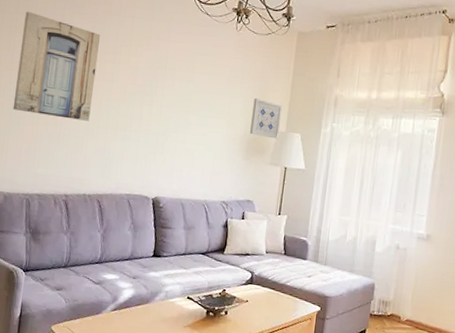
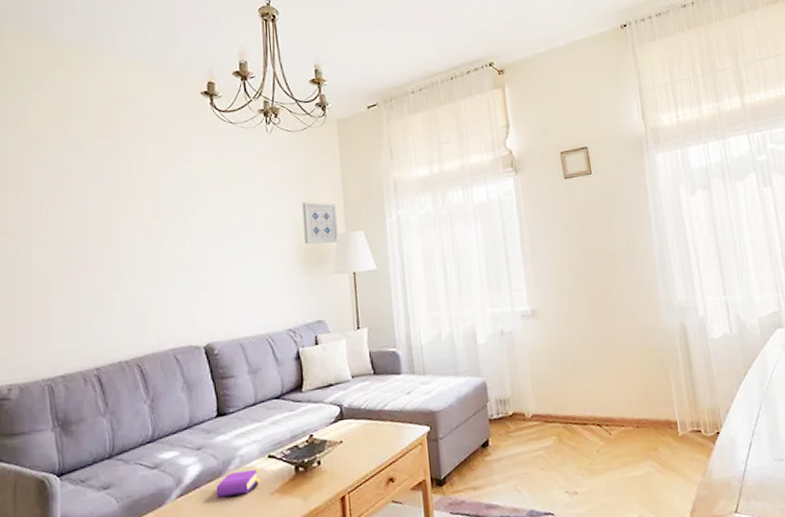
wall art: present [13,11,100,121] -> none [15,163,112,282]
book: none [142,302,178,322] -> present [216,468,260,498]

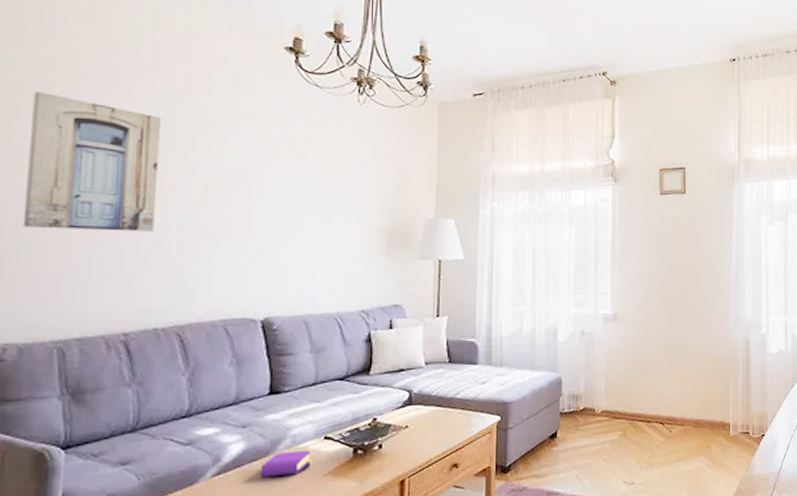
wall art: none [15,163,112,282] -> present [23,91,160,231]
wall art: present [302,202,339,245] -> none [390,183,429,228]

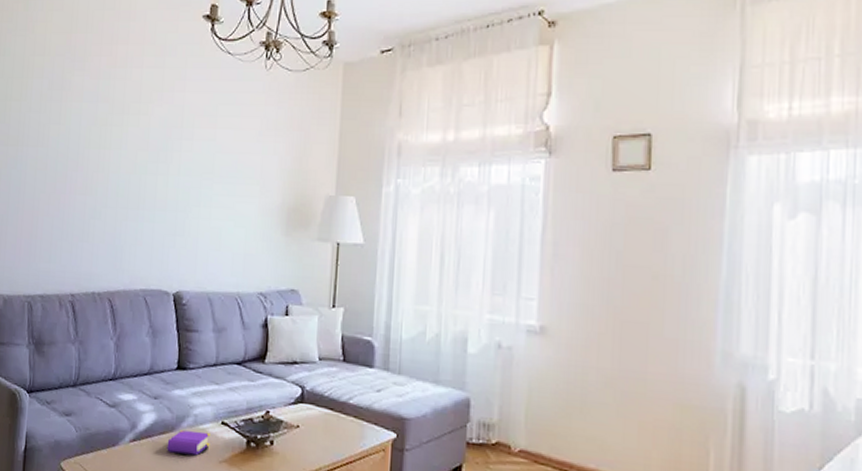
wall art: present [23,91,160,231] -> none [10,73,104,201]

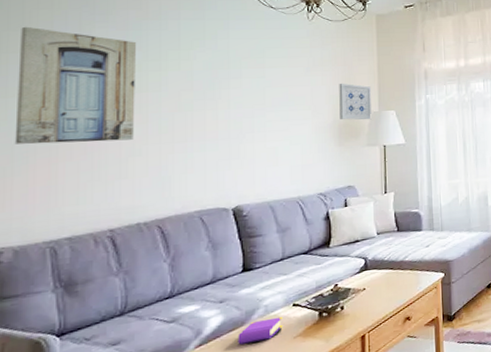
wall art: none [10,73,104,201] -> present [14,26,136,144]
wall art: none [290,155,330,206] -> present [339,83,372,120]

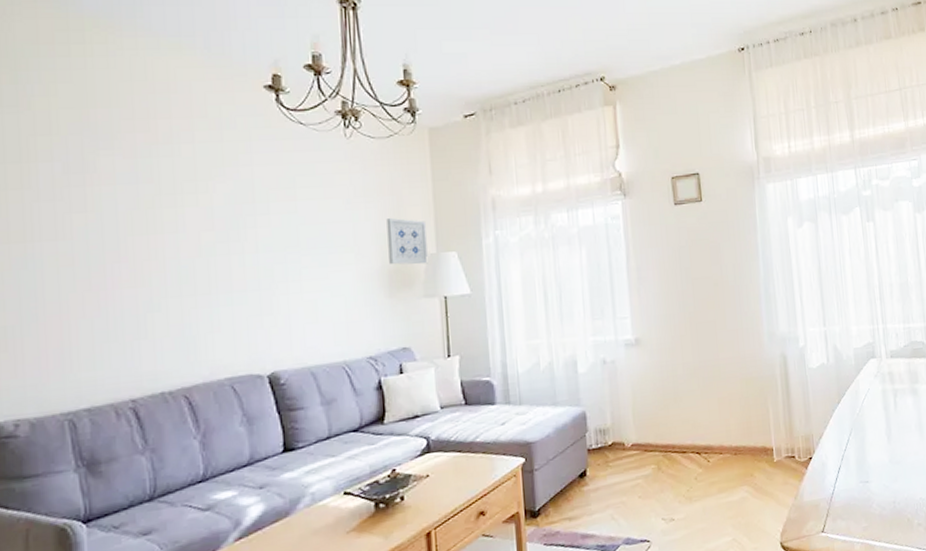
wall art: present [14,26,136,144] -> none [18,157,151,299]
book: present [238,316,283,345] -> none [282,506,334,540]

